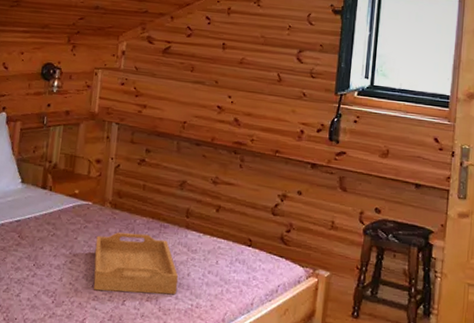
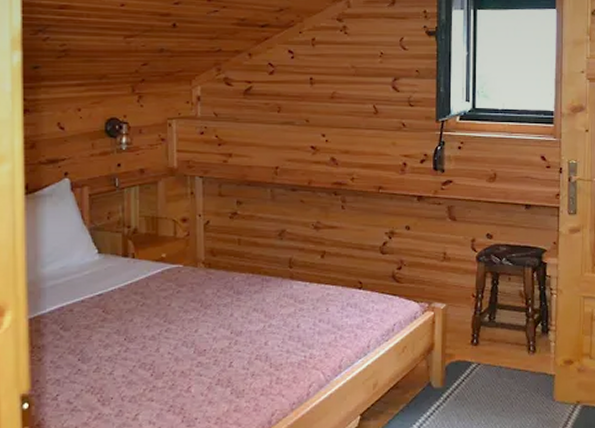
serving tray: present [93,232,179,295] -> none [192,290,288,357]

